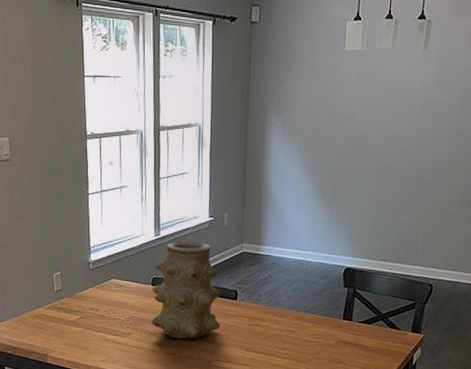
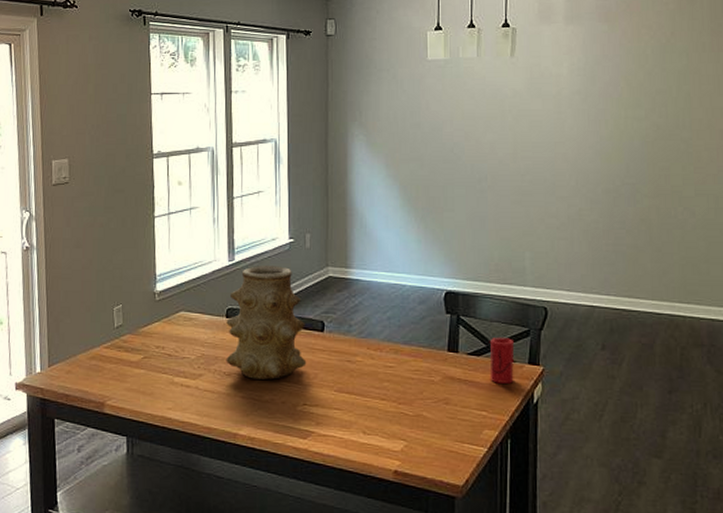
cup: none [377,309,400,348] -> present [489,338,514,384]

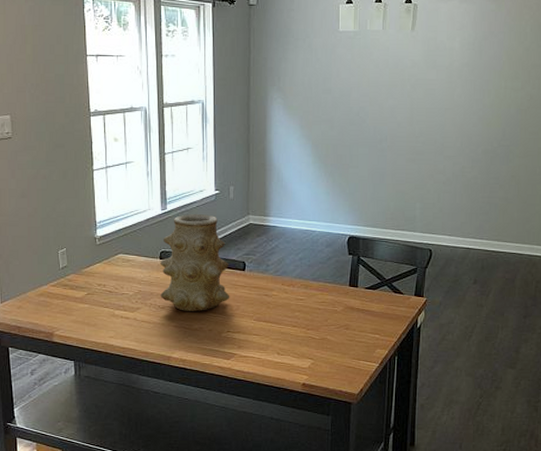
cup: present [489,338,514,384] -> none [383,275,403,312]

